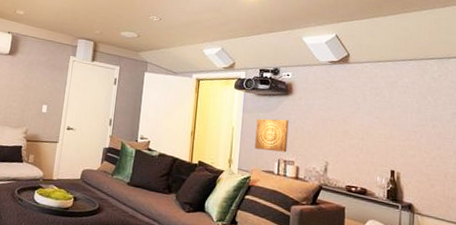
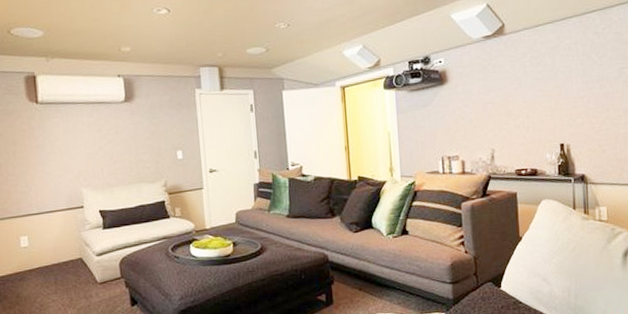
wall art: present [254,118,289,153] -> none [413,112,450,151]

